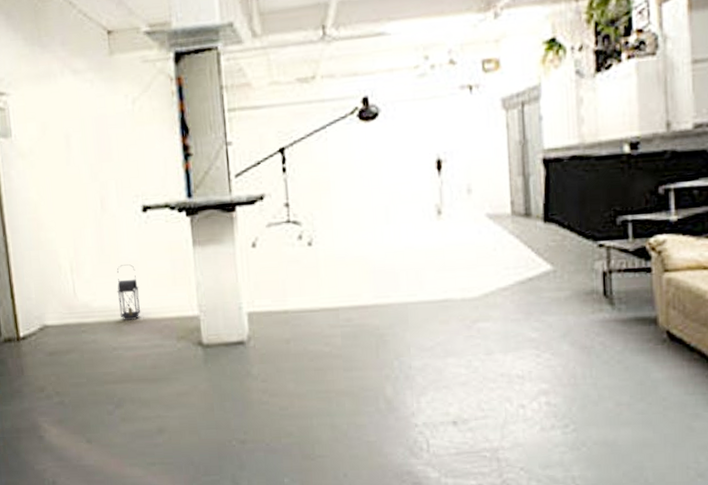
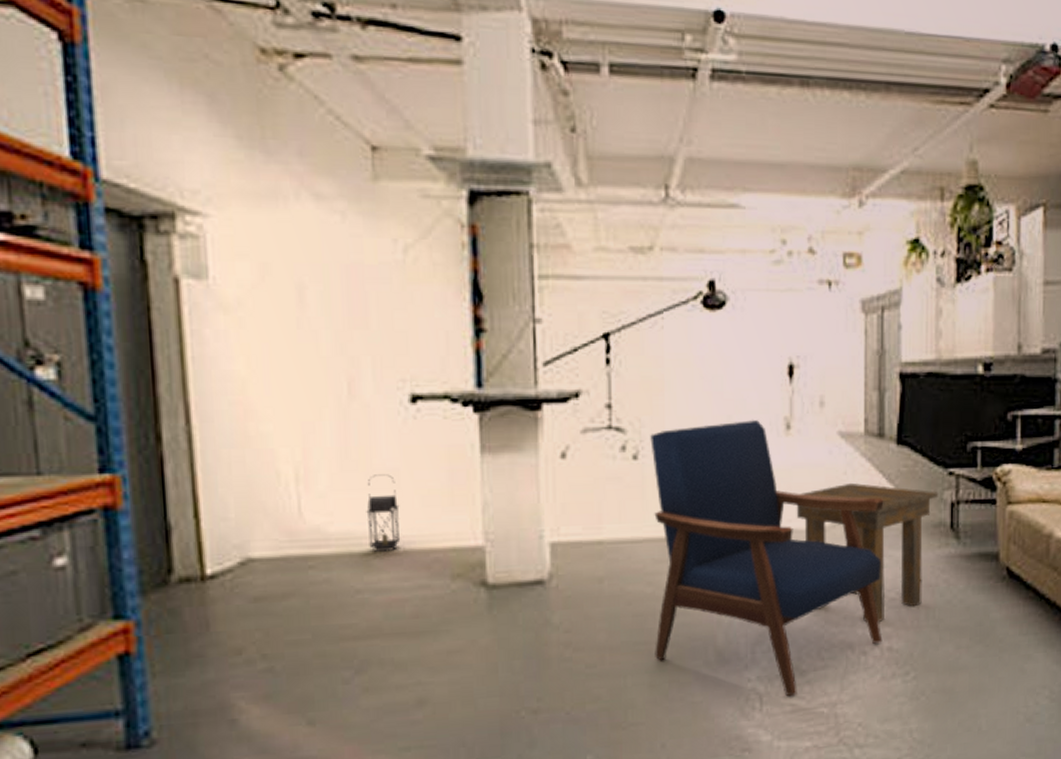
armchair: none [321,208,540,441] -> present [650,419,884,697]
side table: none [450,257,590,379] -> present [796,482,939,622]

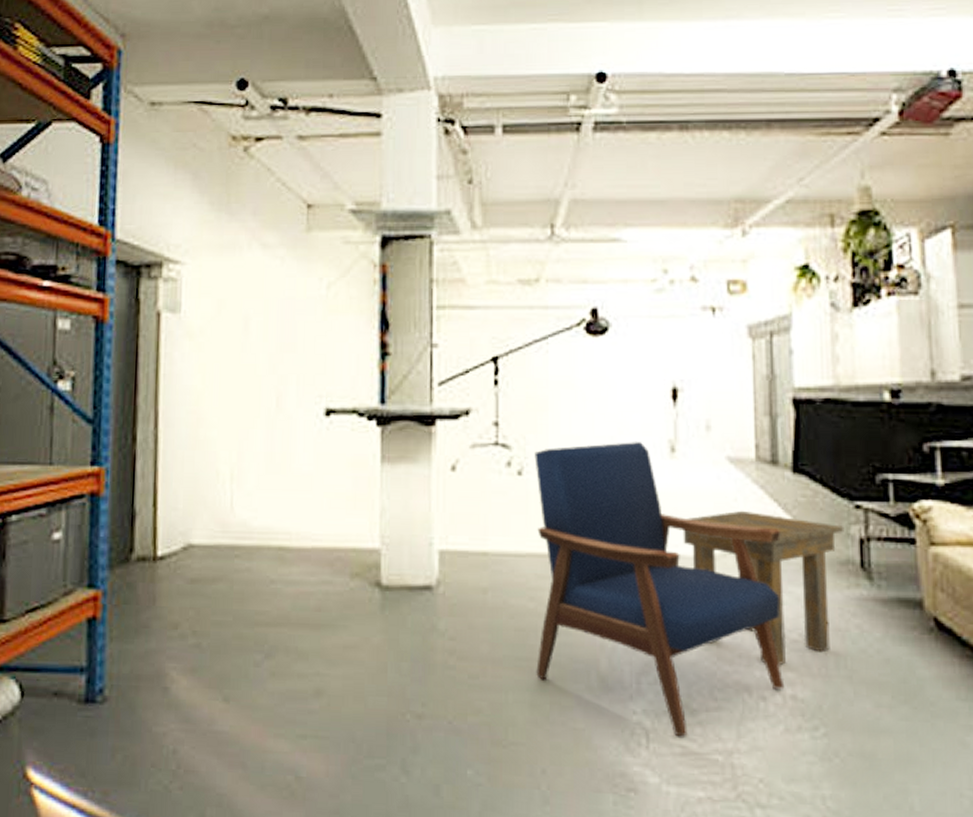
lantern: present [366,474,401,552] -> none [284,477,311,547]

